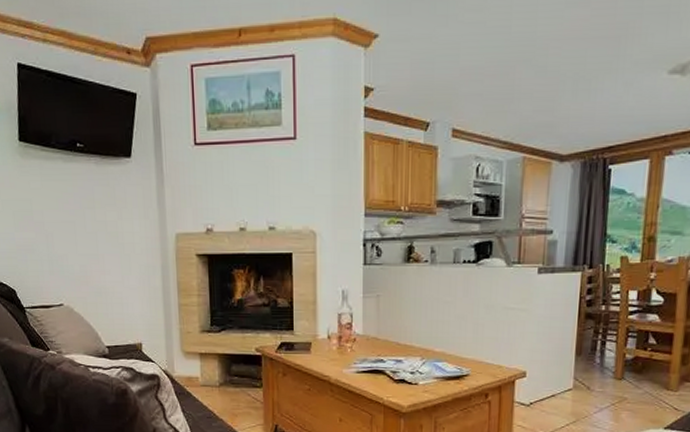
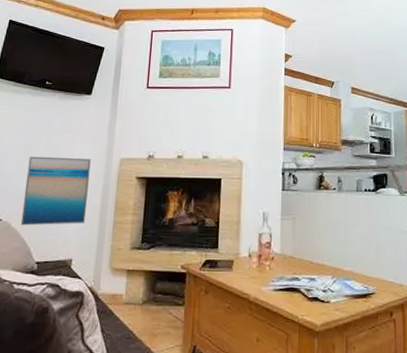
wall art: none [77,234,148,310] -> present [20,156,91,226]

